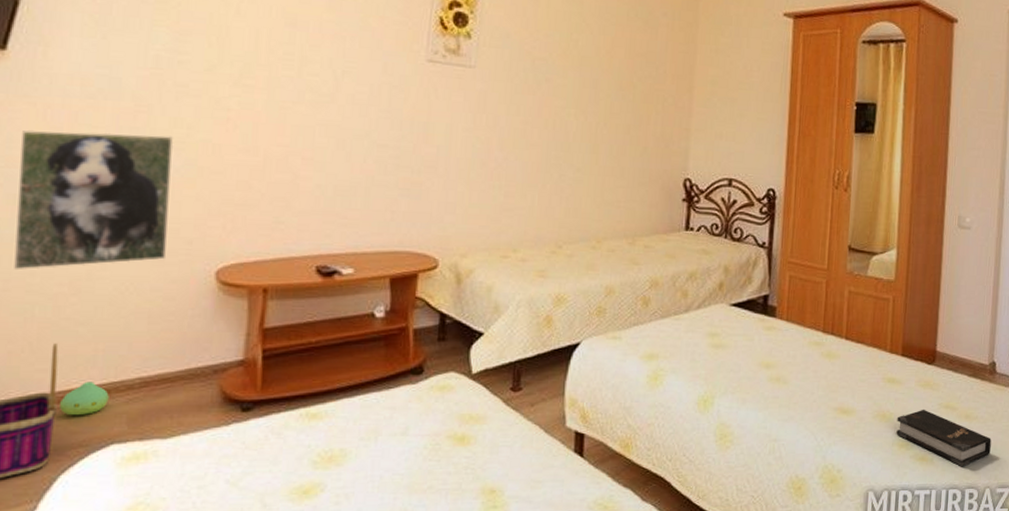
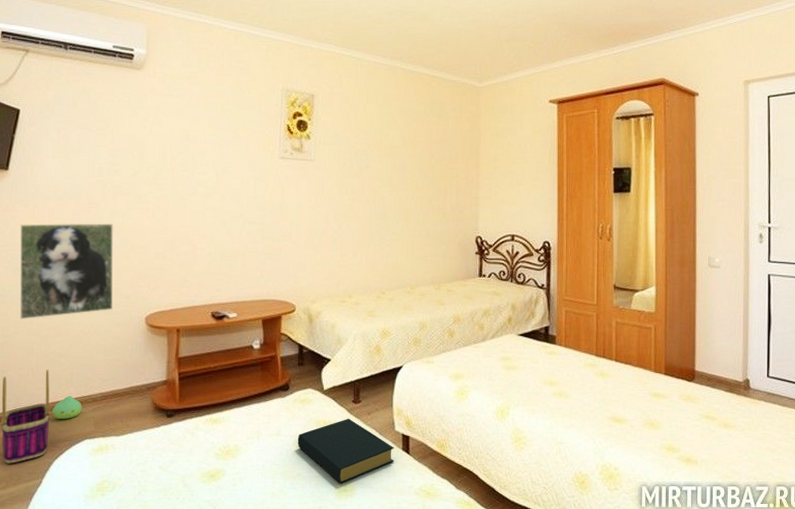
hardback book: none [431,411,563,497] -> present [297,418,394,483]
hardback book: present [896,409,991,467] -> none [663,419,749,468]

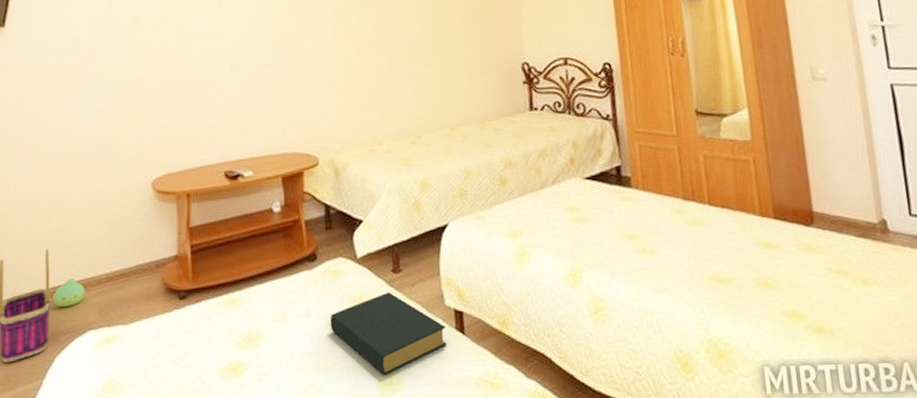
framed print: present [20,223,114,320] -> none [18,77,116,193]

